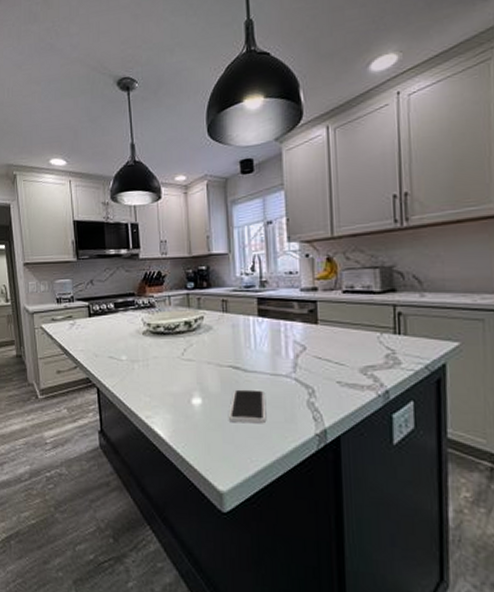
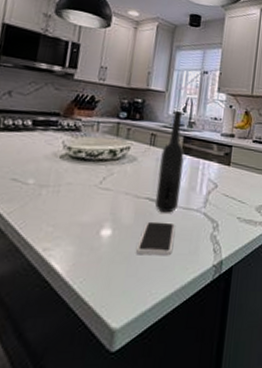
bottle: none [236,270,265,380] -> present [154,110,185,213]

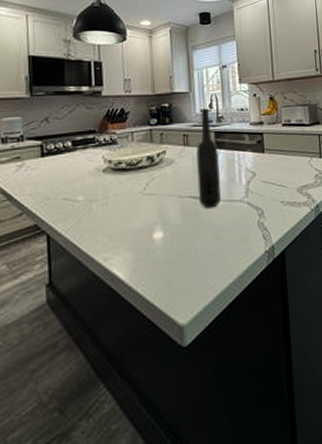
smartphone: present [136,221,176,256] -> none [189,216,224,252]

